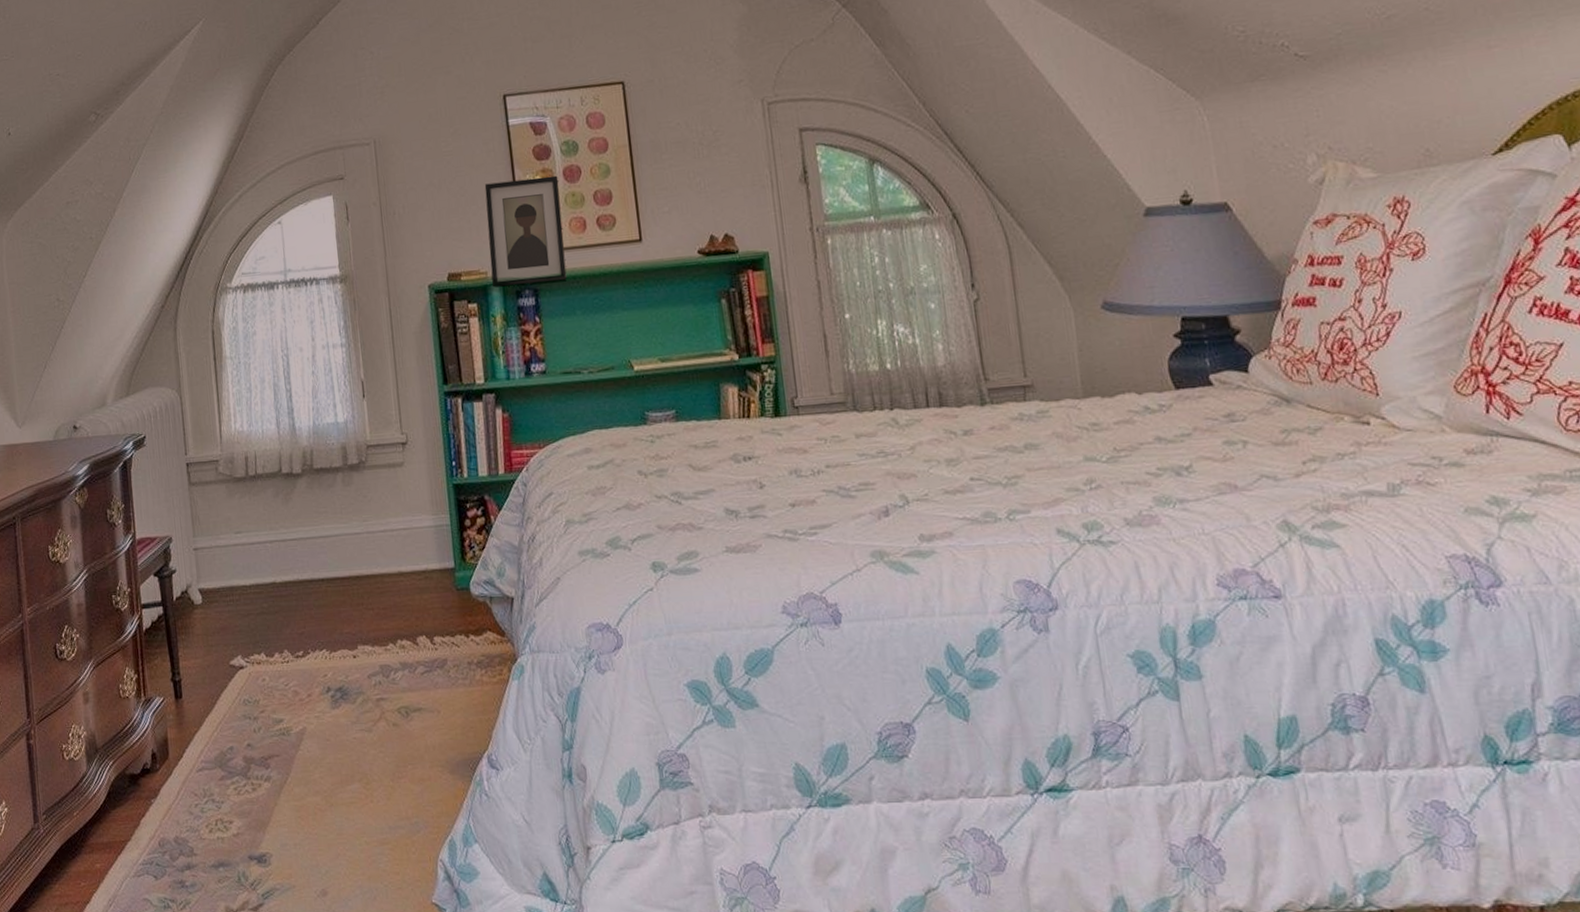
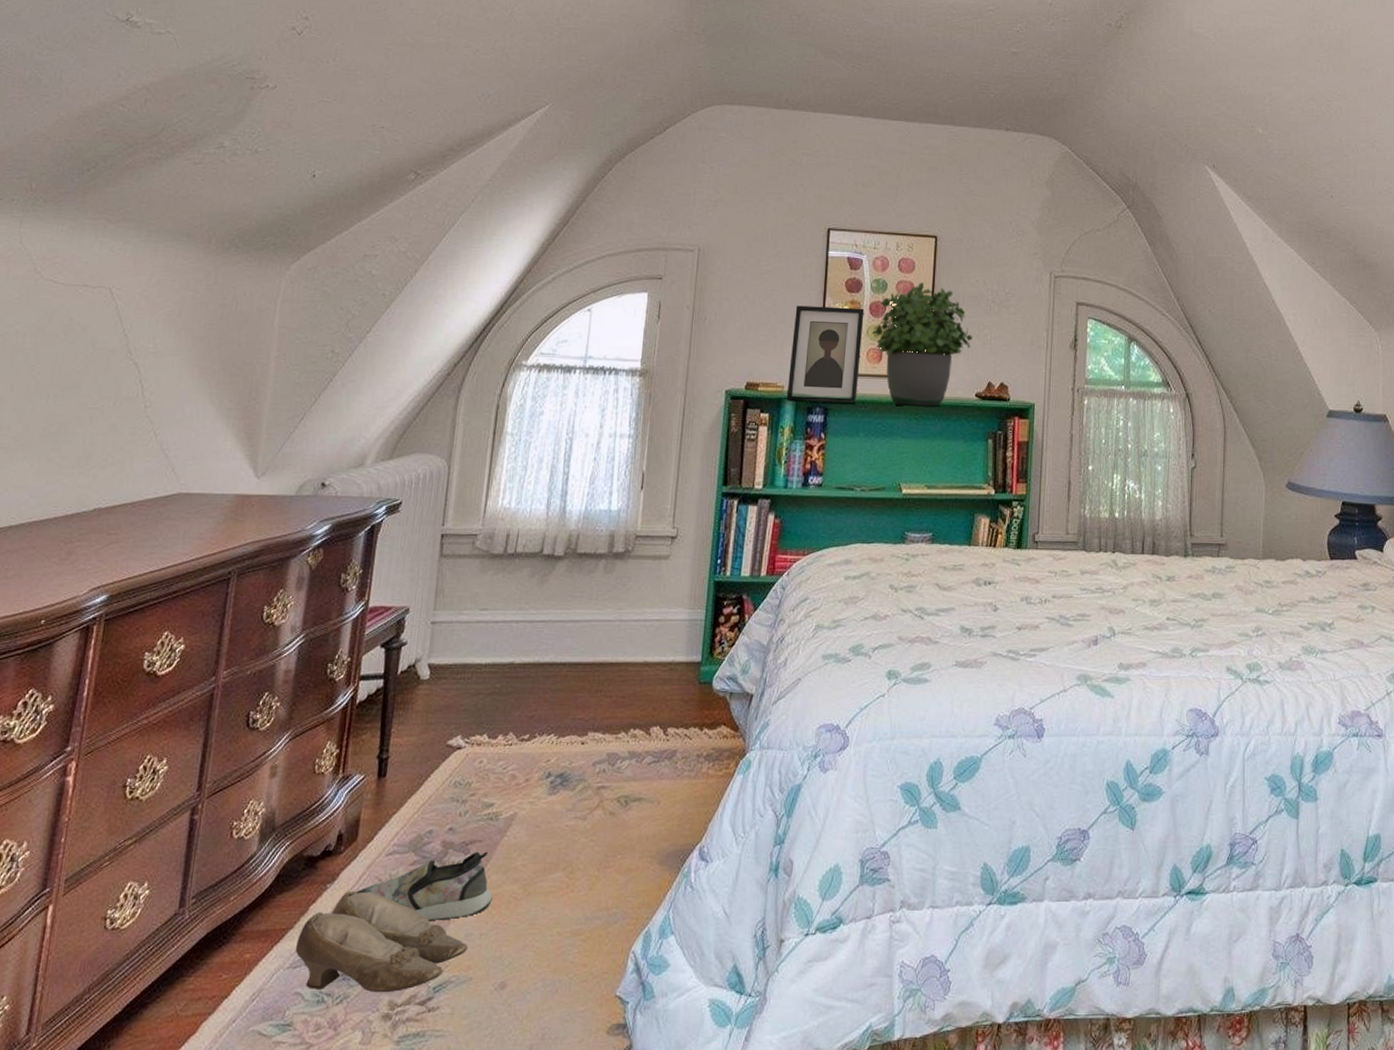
slippers: none [136,804,286,900] -> present [295,890,468,993]
shoe: none [177,765,299,833] -> present [355,851,493,921]
potted plant: none [570,136,684,277] -> present [871,283,973,408]

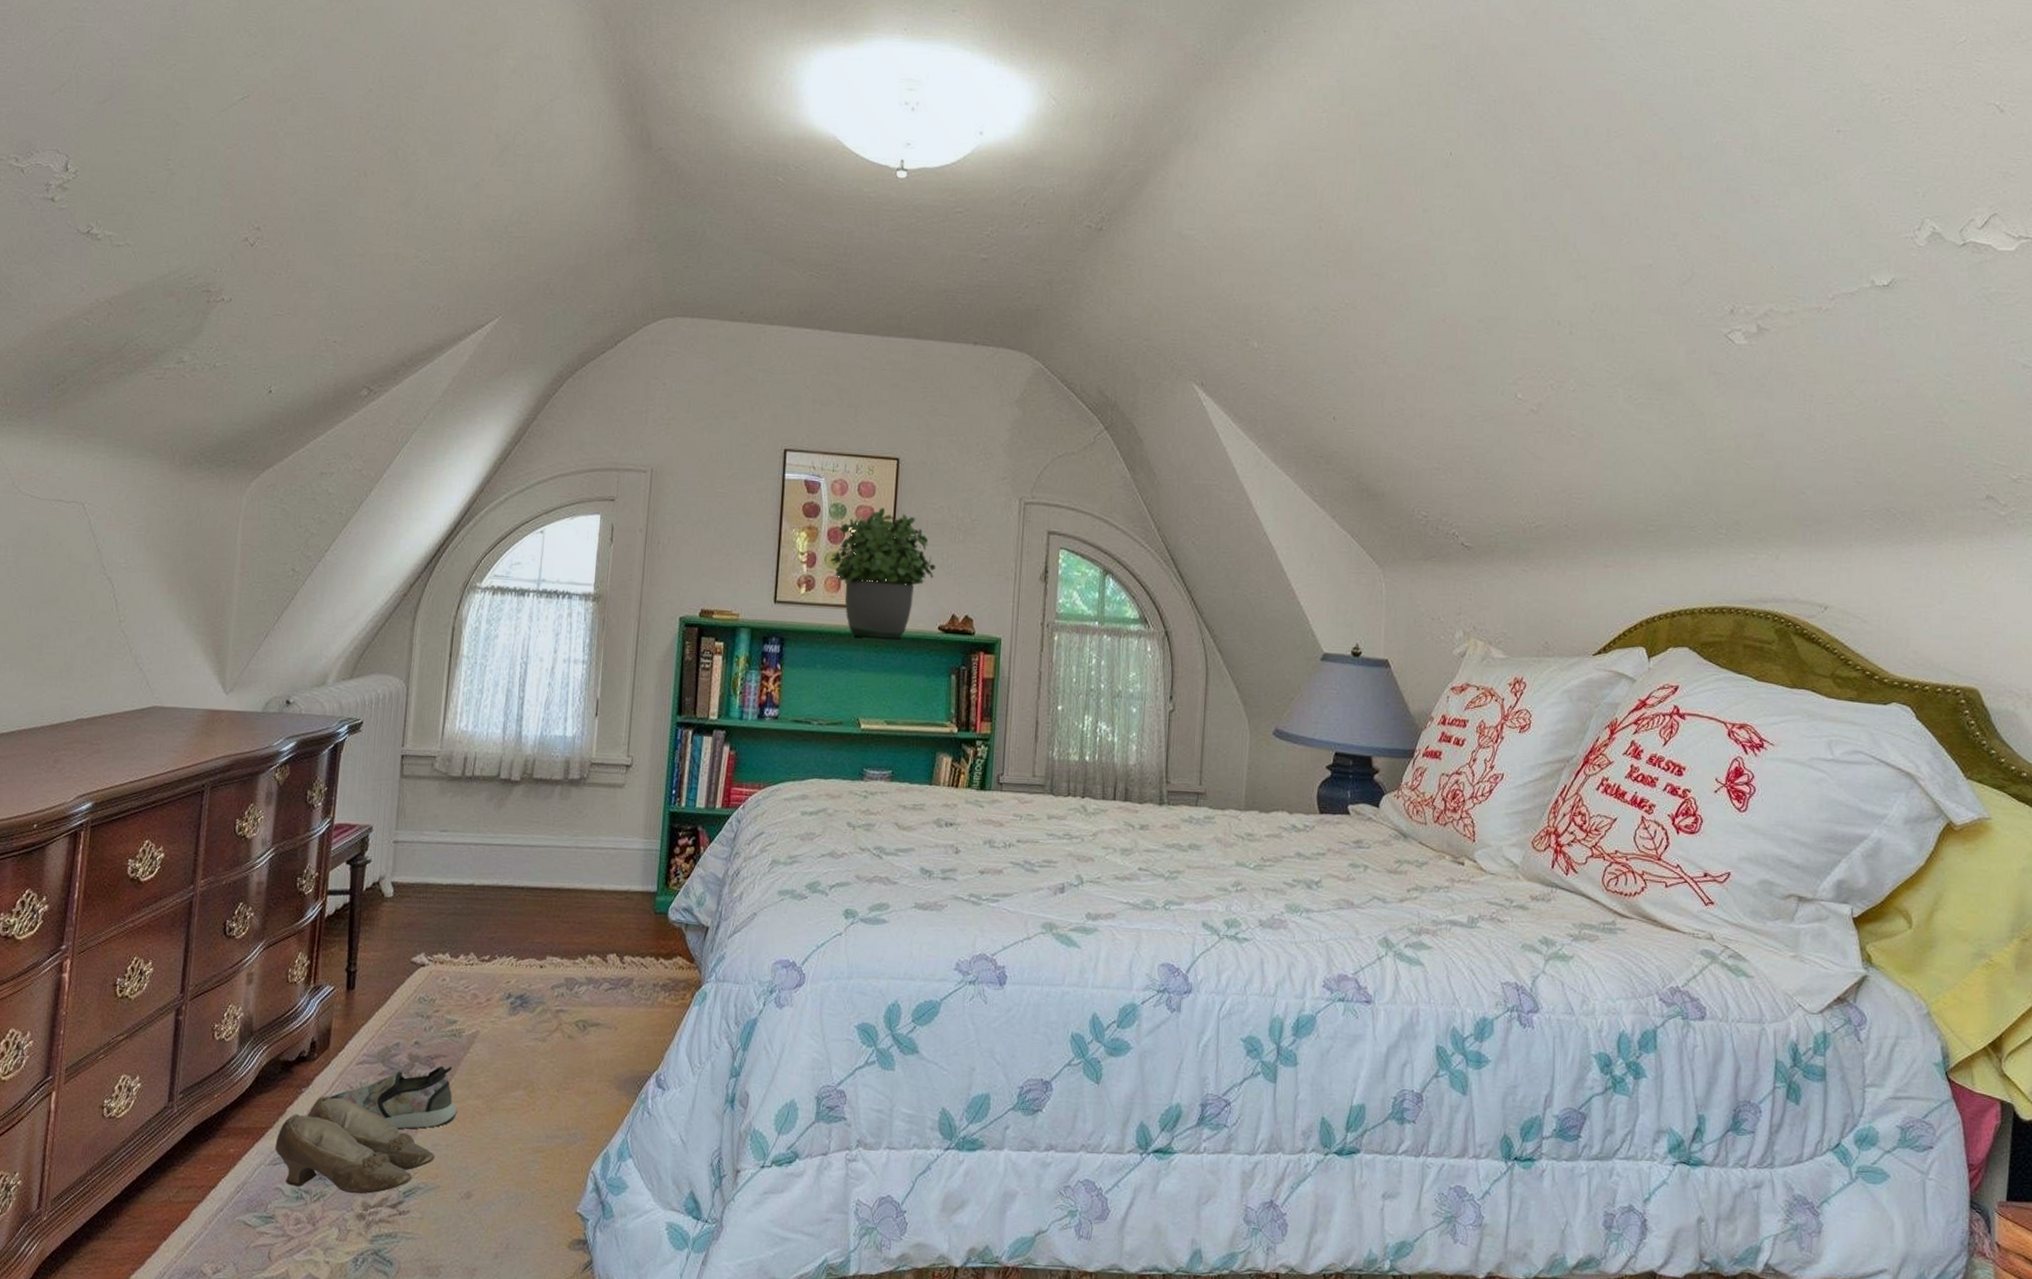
picture frame: present [787,305,865,404] -> none [742,530,822,634]

